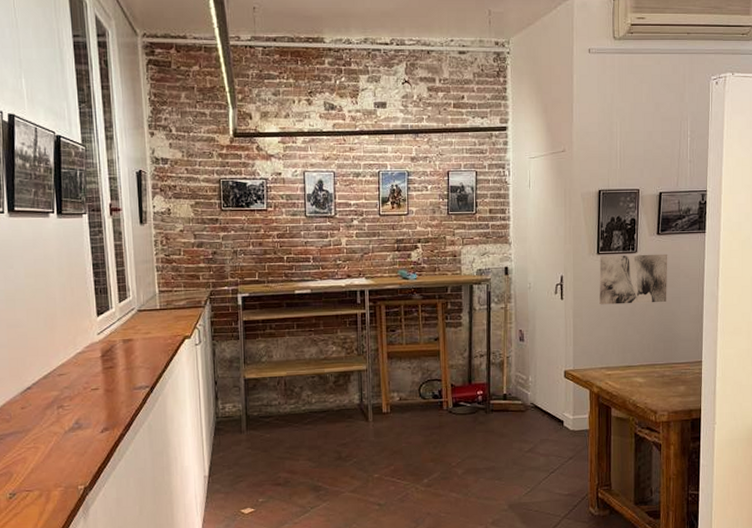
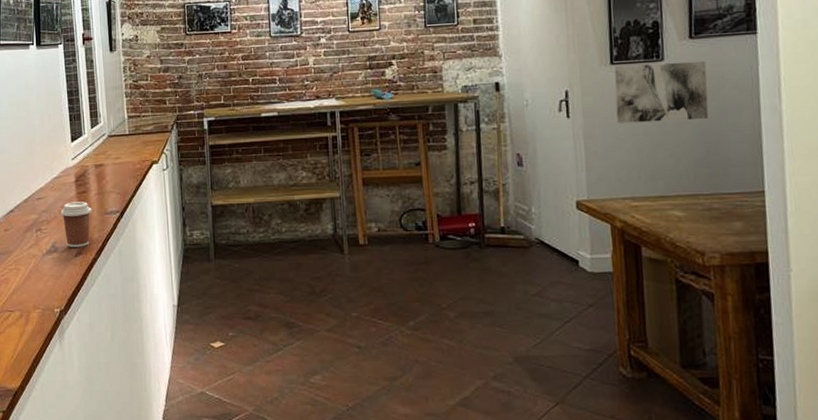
coffee cup: none [85,377,120,424] -> present [60,201,92,247]

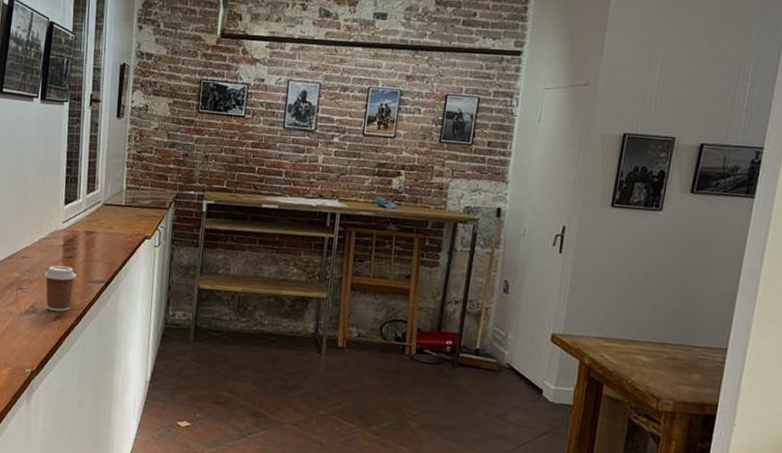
wall art: present [614,60,709,124] -> none [606,209,701,273]

